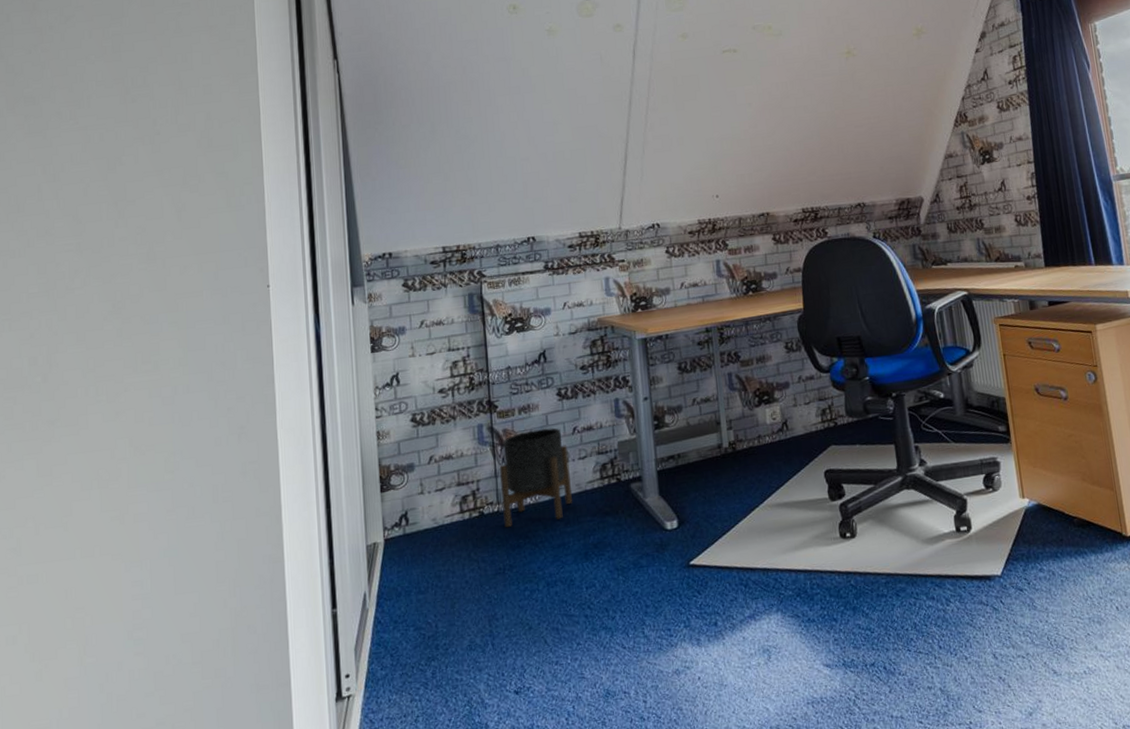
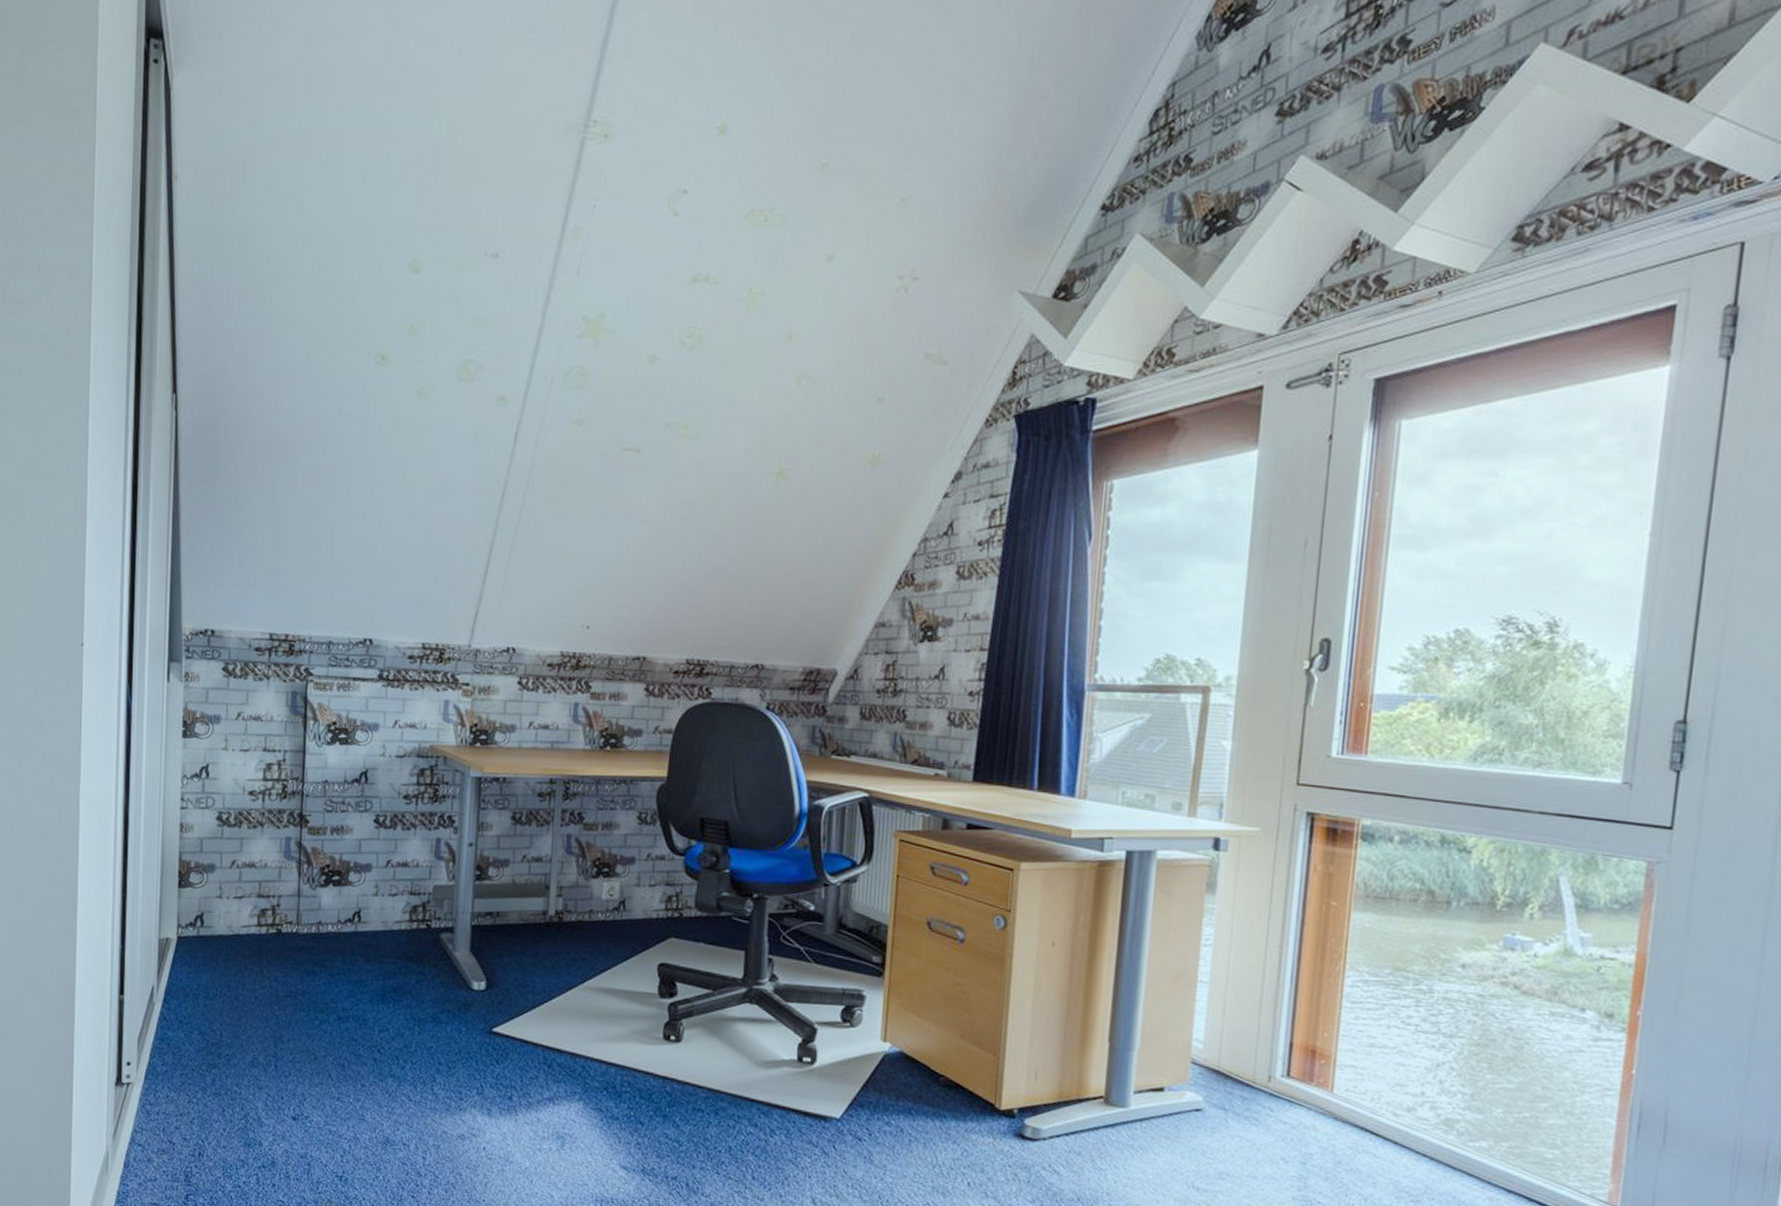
planter: present [500,427,572,528] -> none [301,854,378,954]

